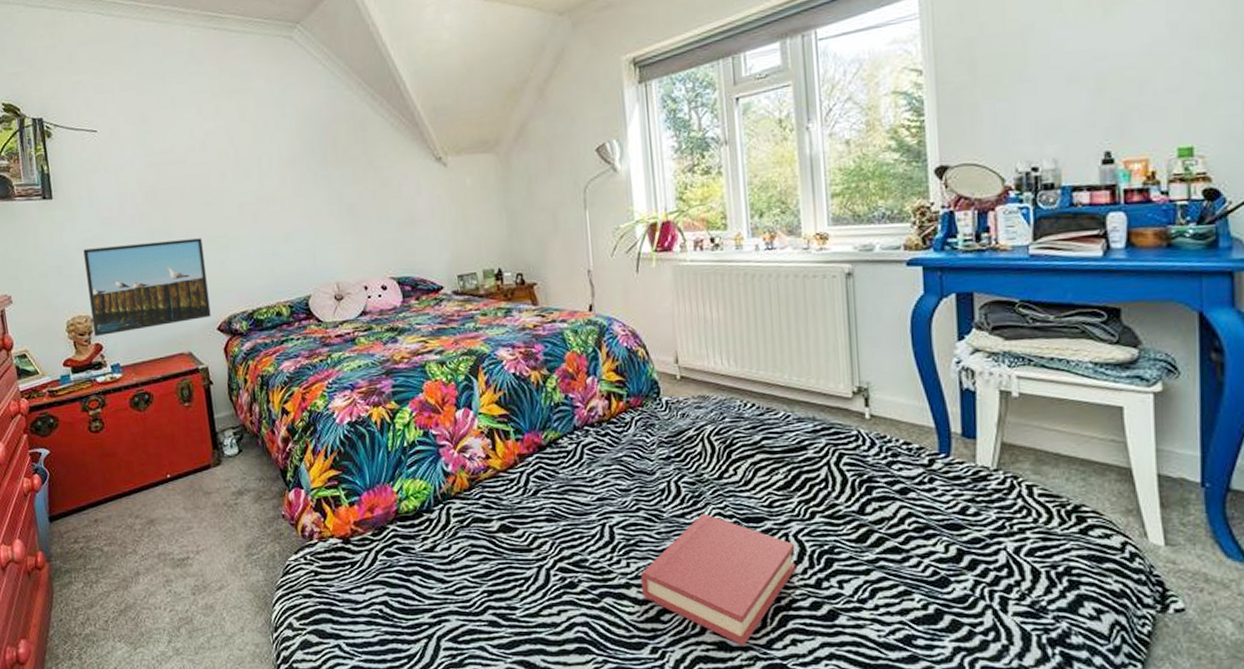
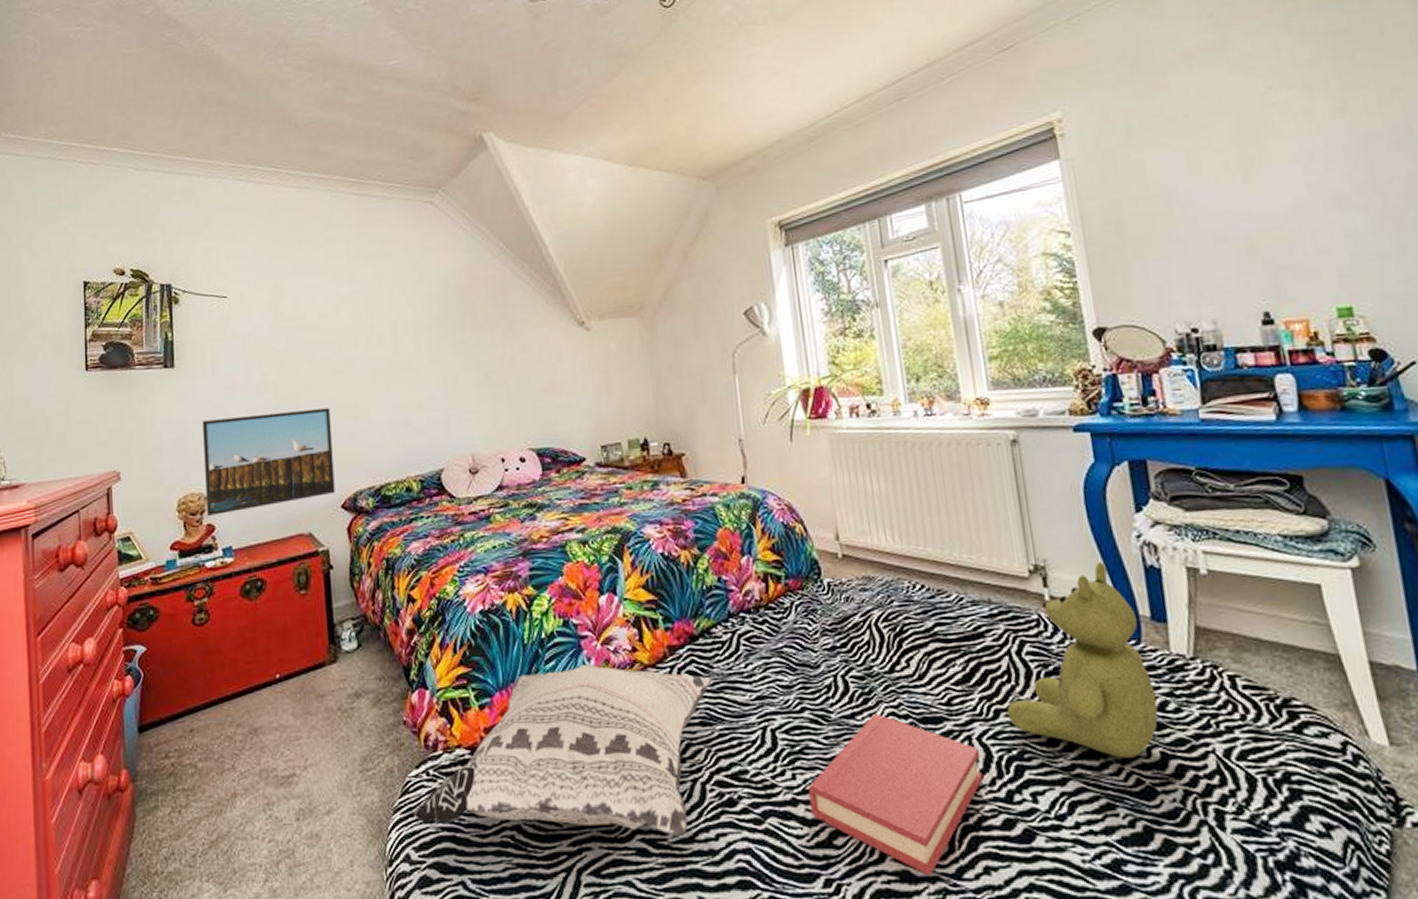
decorative pillow: none [294,469,558,613] -> present [414,664,713,838]
stuffed bear: none [822,384,959,554] -> present [1007,561,1159,758]

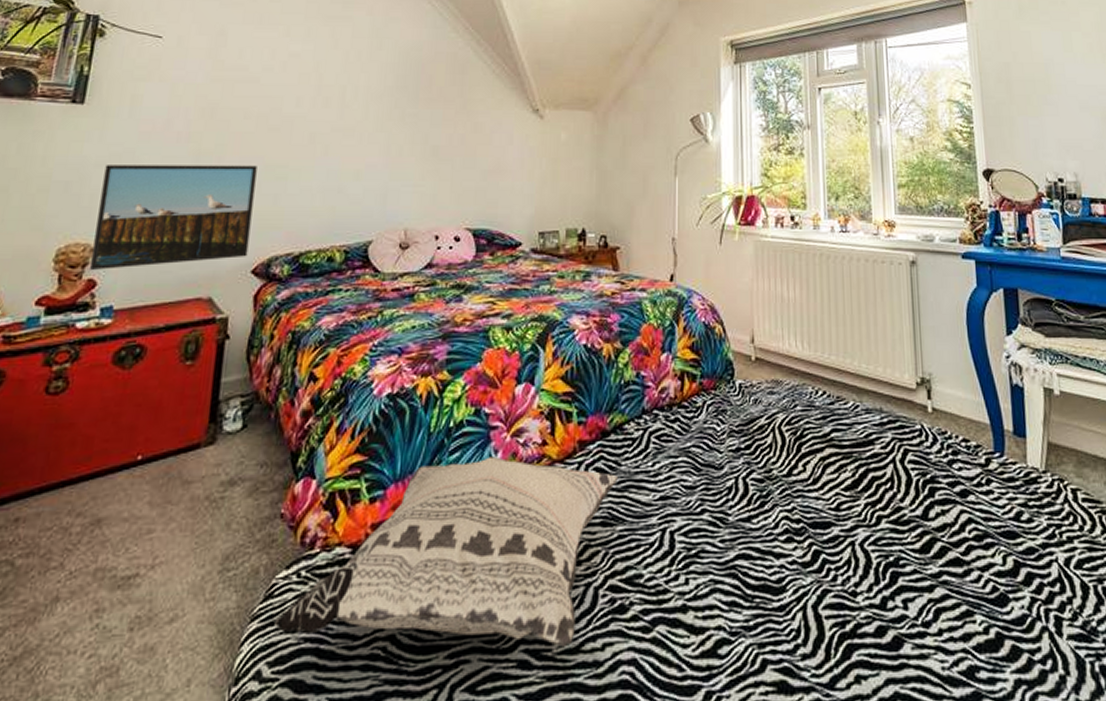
hardback book: present [808,712,984,876] -> none [699,516,862,687]
stuffed bear: present [1007,561,1159,758] -> none [888,378,1015,566]

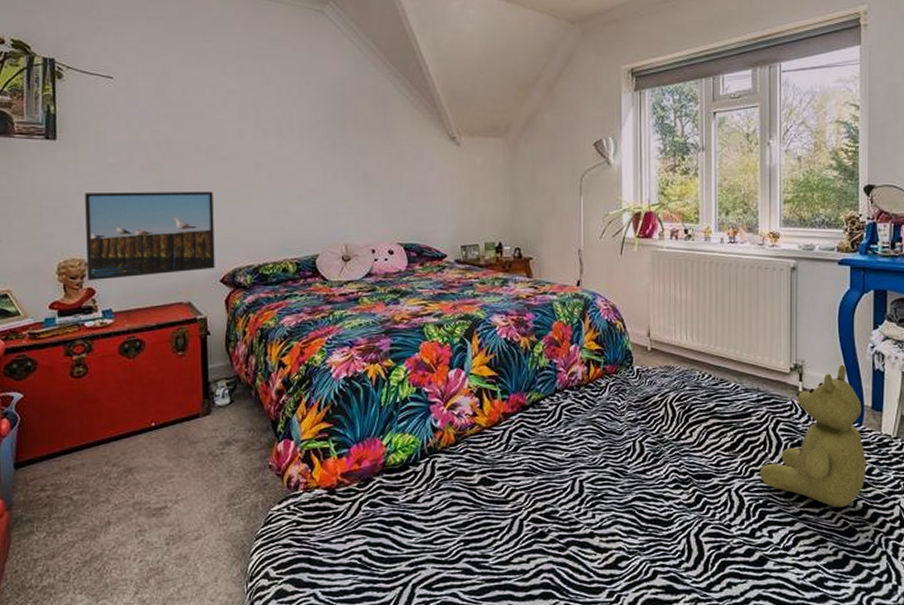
decorative pillow: present [274,456,619,648] -> none [274,424,537,561]
stuffed bear: none [888,378,1015,566] -> present [760,364,866,507]

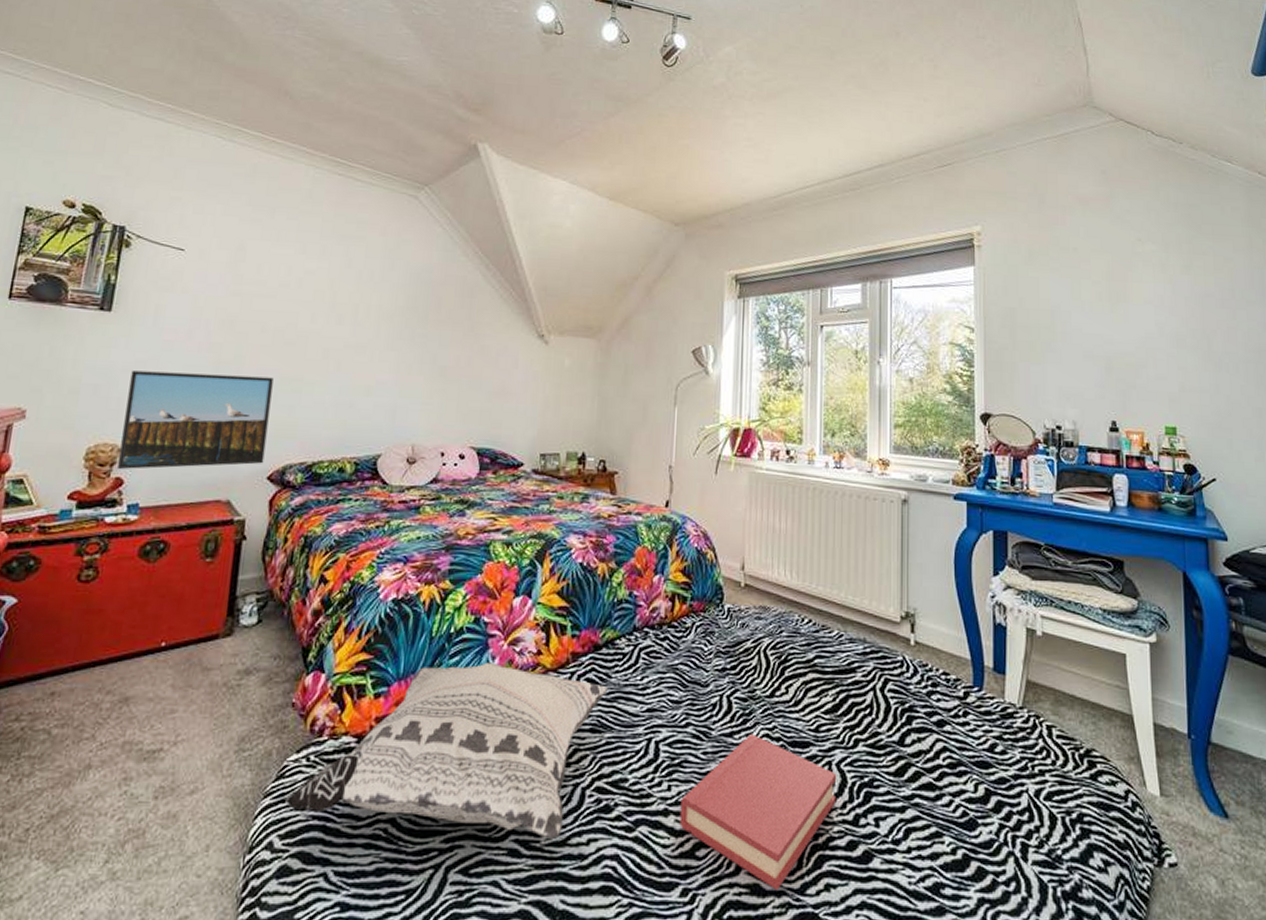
decorative pillow: none [274,424,537,561] -> present [285,662,609,840]
hardback book: none [604,470,736,589] -> present [679,733,837,890]
stuffed bear: present [760,364,866,507] -> none [865,615,988,792]

